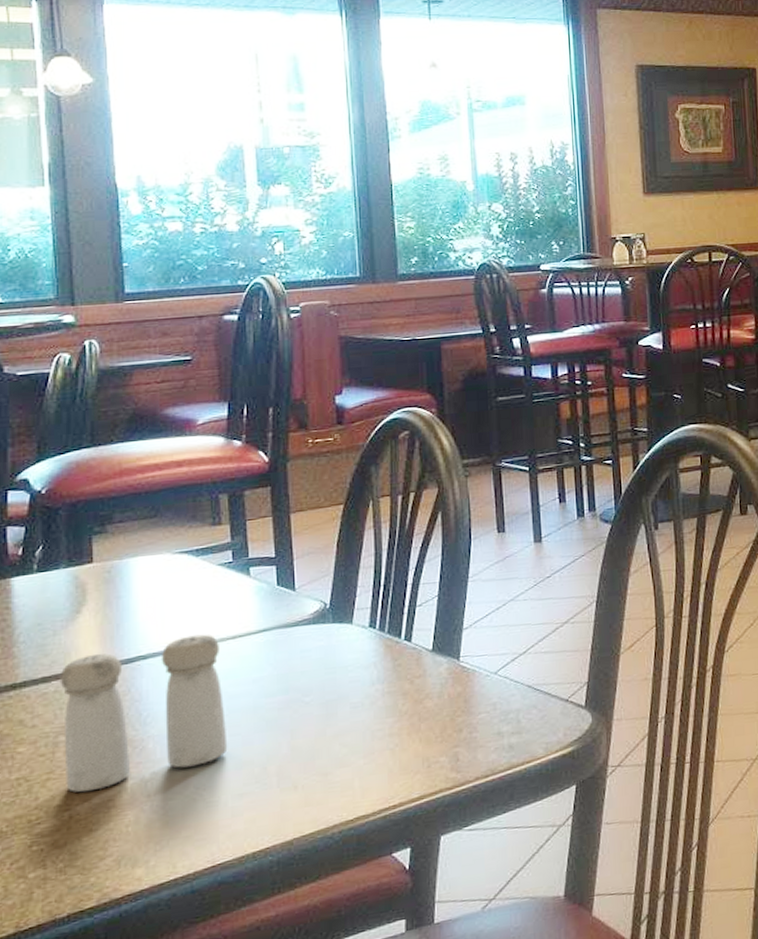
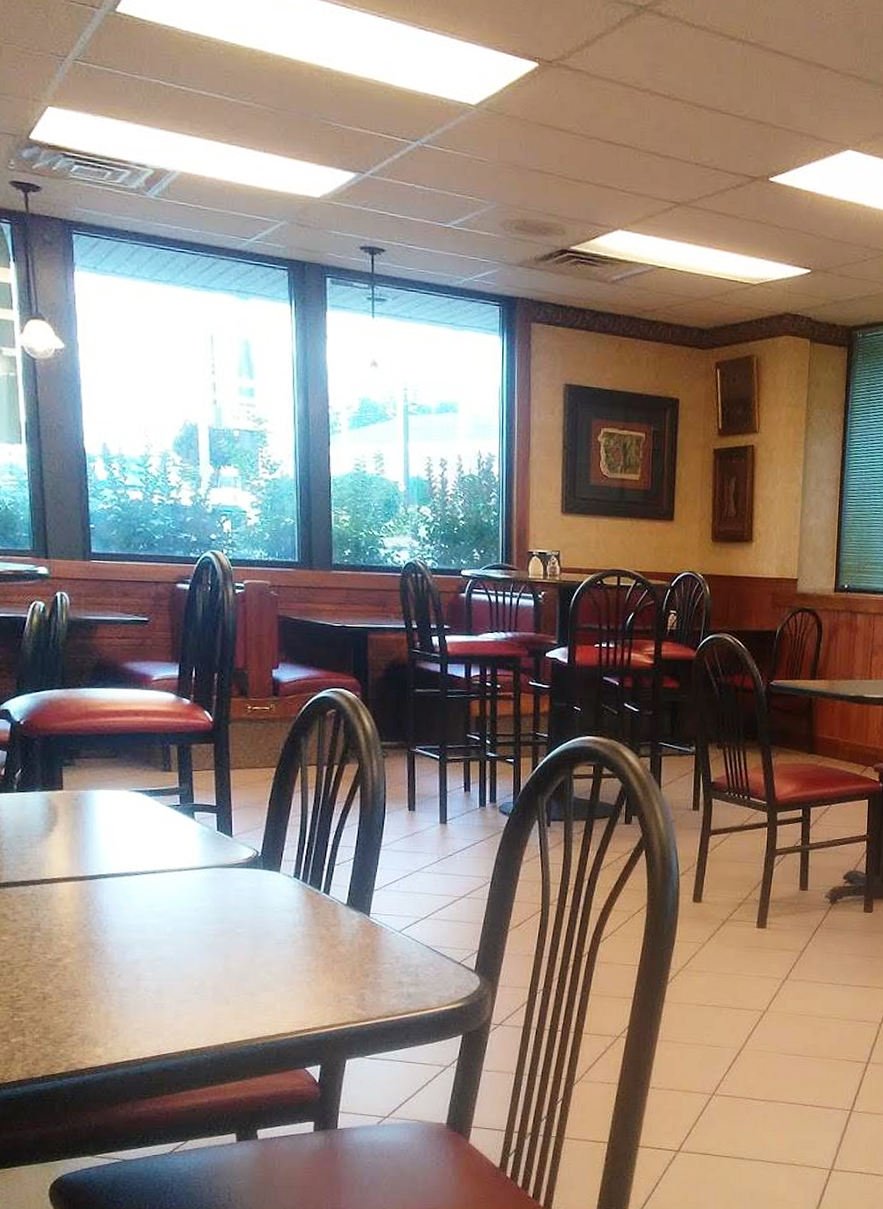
salt and pepper shaker: present [59,634,228,793] -> none [35,863,173,981]

